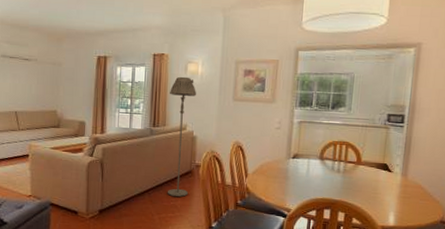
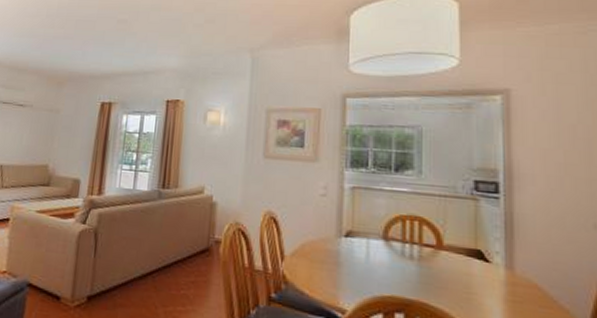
floor lamp: present [167,76,196,197] -> none [176,127,217,284]

